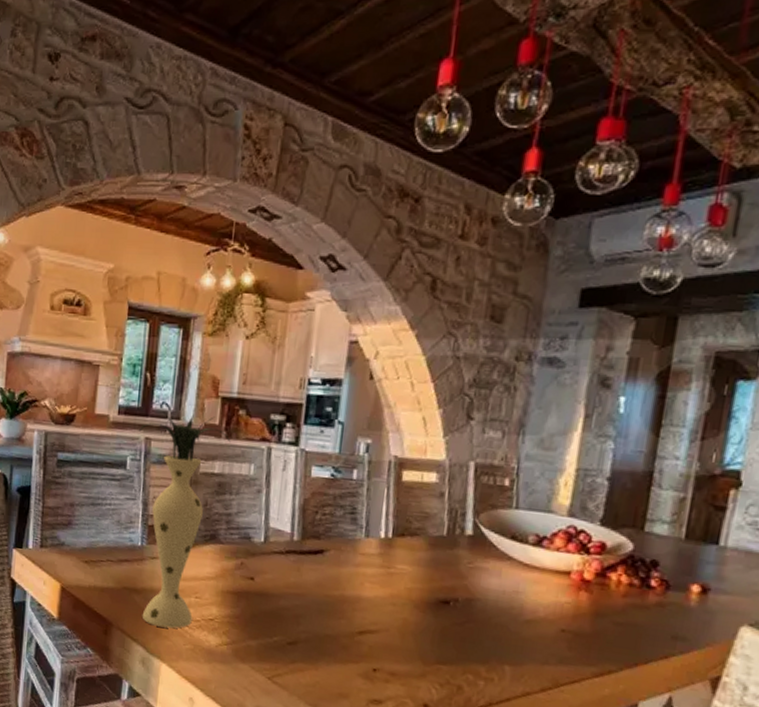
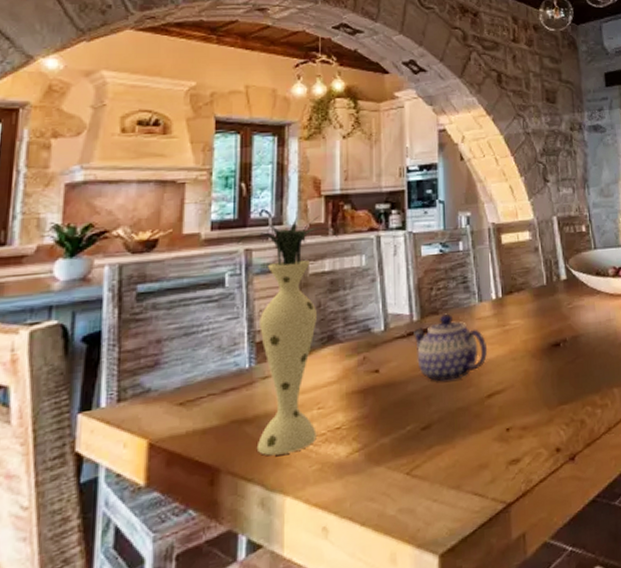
teapot: none [292,540,367,608] -> present [414,313,488,381]

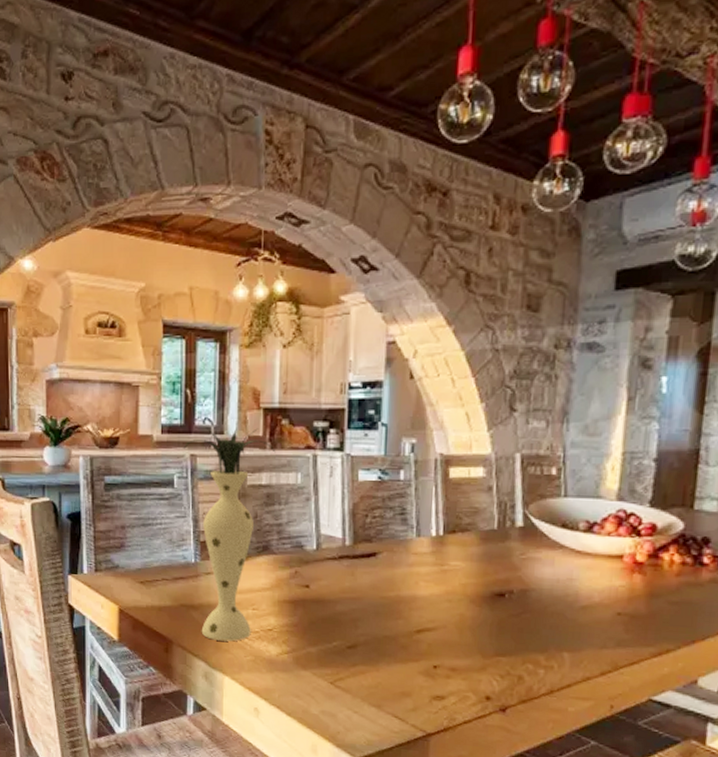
teapot: present [414,313,488,381] -> none [345,543,422,609]

